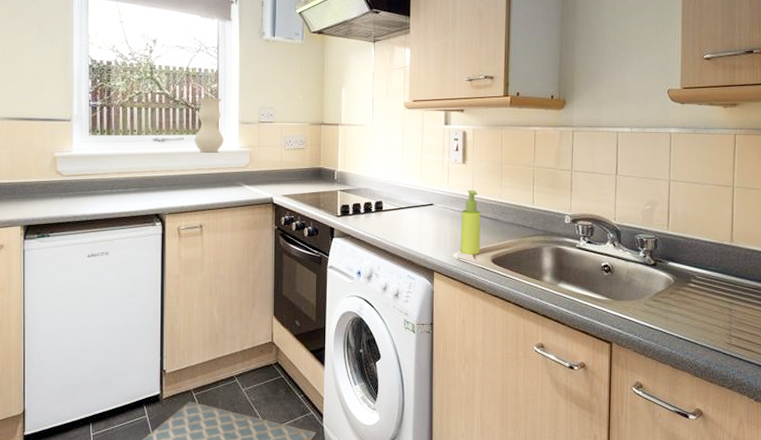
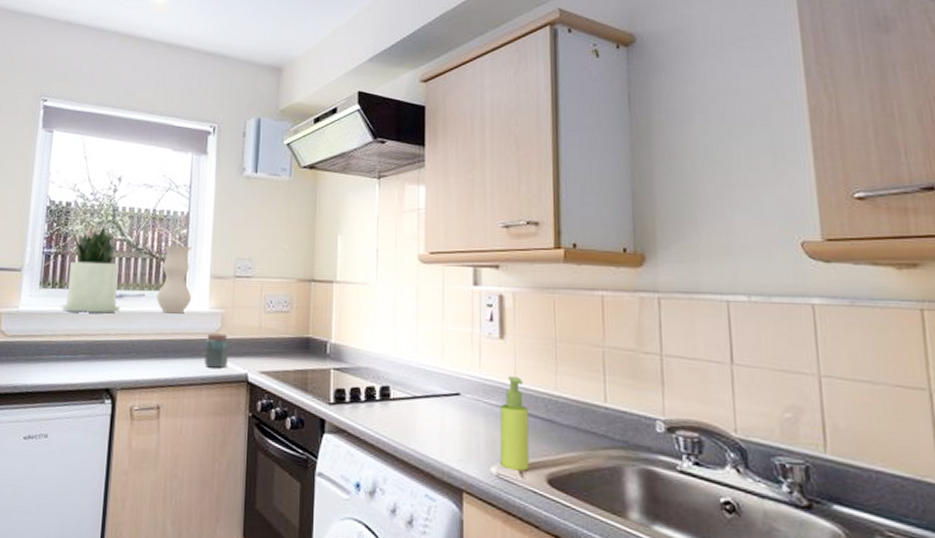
planter: none [110,81,164,154] -> present [61,226,121,314]
peanut butter: none [237,167,256,194] -> present [204,333,228,368]

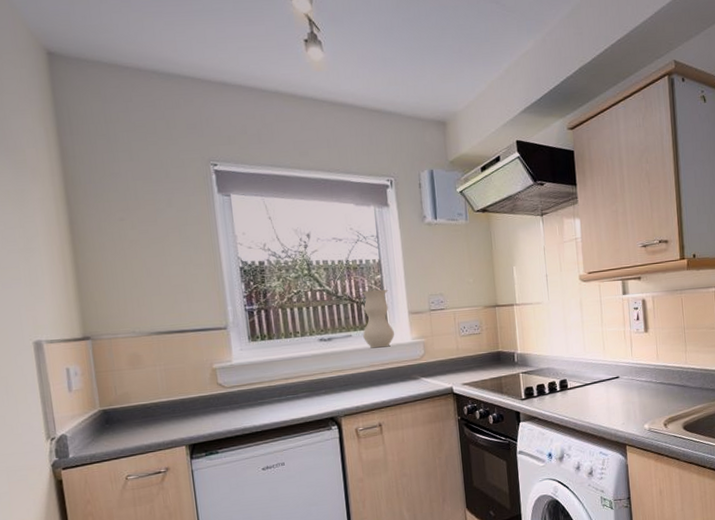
planter: present [61,226,121,314] -> none [269,279,331,359]
peanut butter: present [204,333,228,368] -> none [412,358,434,387]
soap dispenser: present [500,377,530,471] -> none [648,358,671,425]

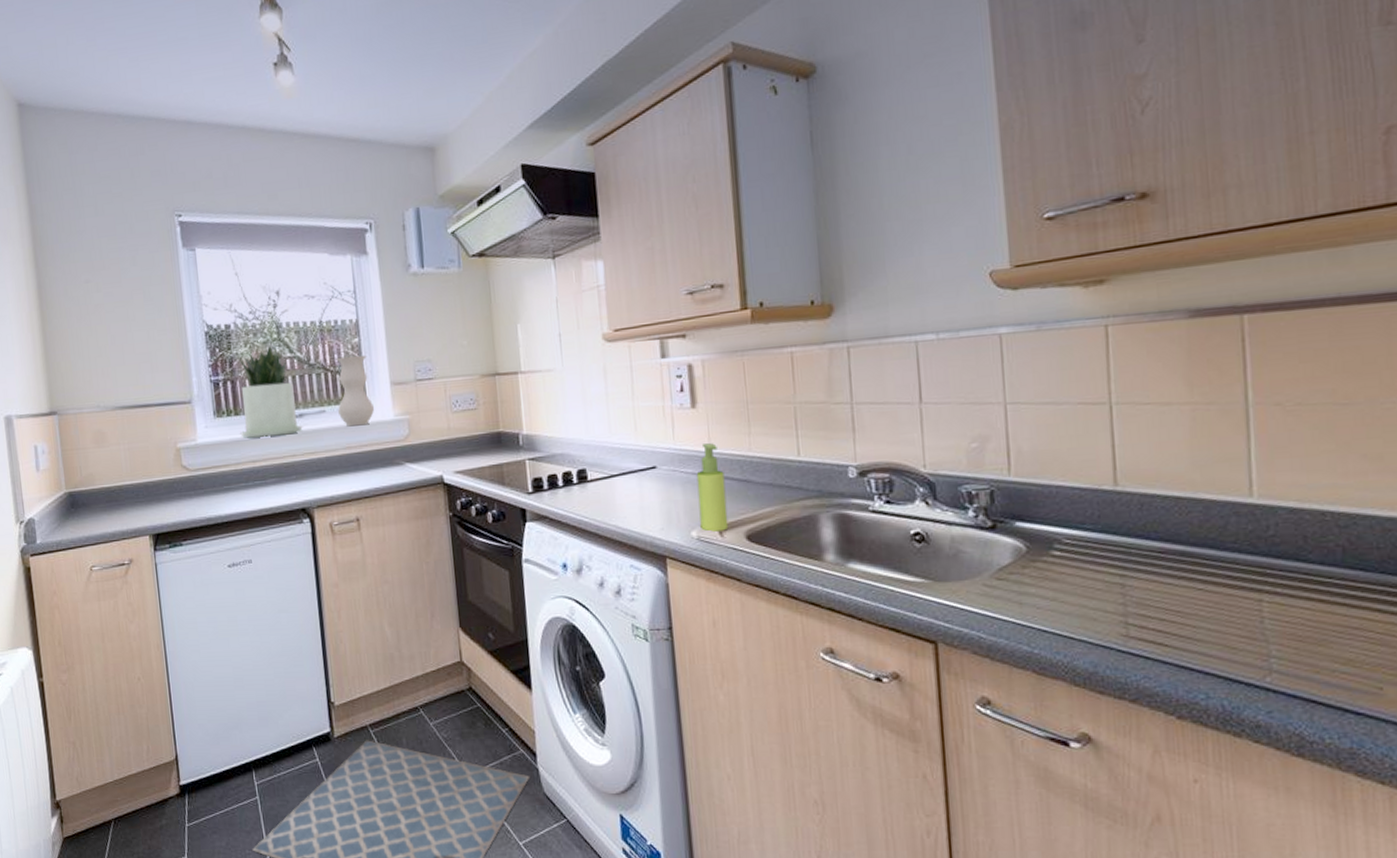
planter: none [269,279,331,359] -> present [236,345,303,438]
soap dispenser: none [648,358,671,425] -> present [696,443,729,532]

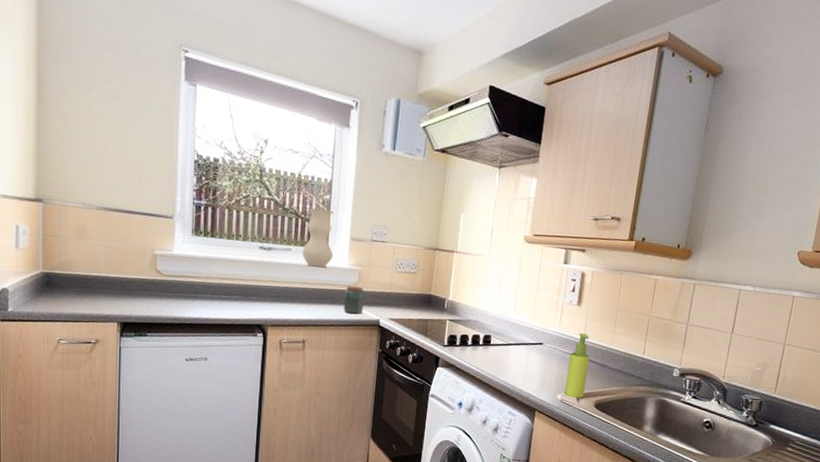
planter: present [236,345,303,438] -> none [213,183,269,263]
peanut butter: none [395,439,421,475] -> present [343,286,364,314]

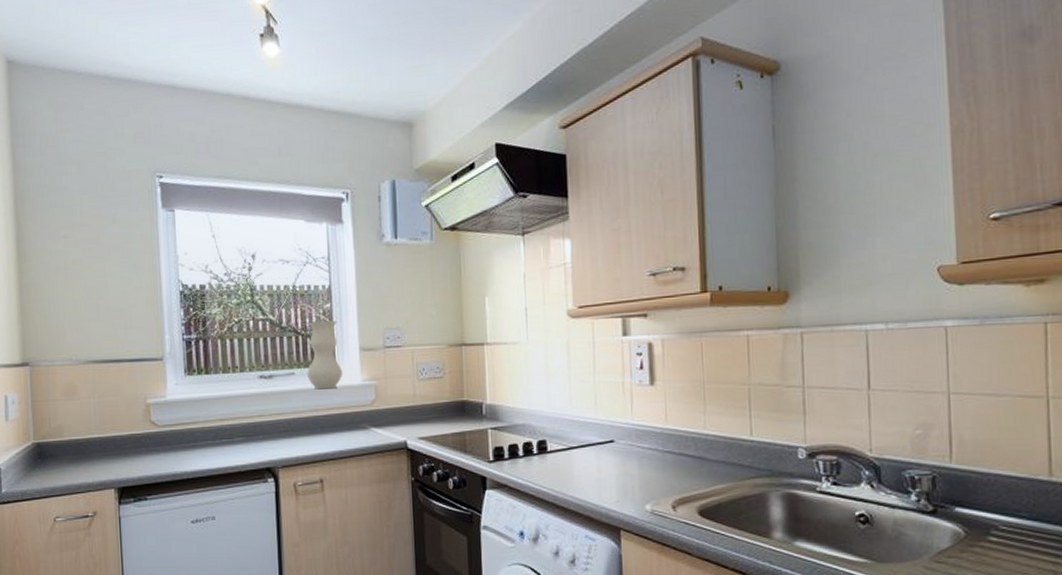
peanut butter: present [343,286,364,314] -> none [361,405,386,438]
soap dispenser: present [565,333,590,398] -> none [652,420,682,506]

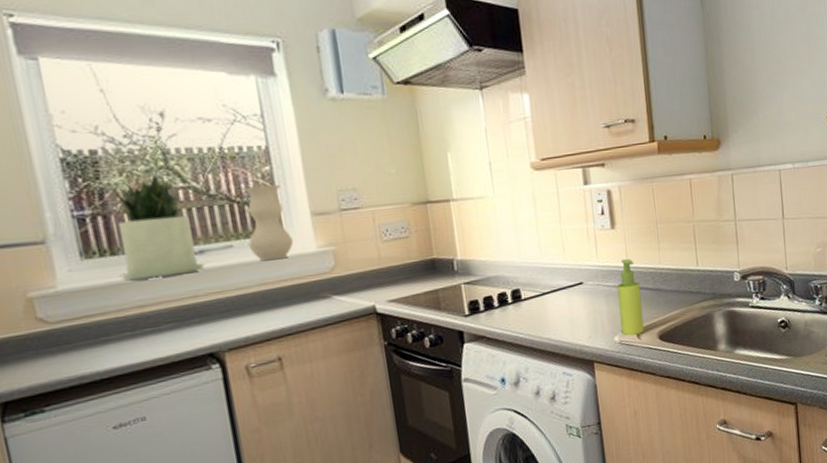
planter: none [209,306,271,397] -> present [108,173,205,281]
soap dispenser: none [652,420,682,506] -> present [617,259,645,336]

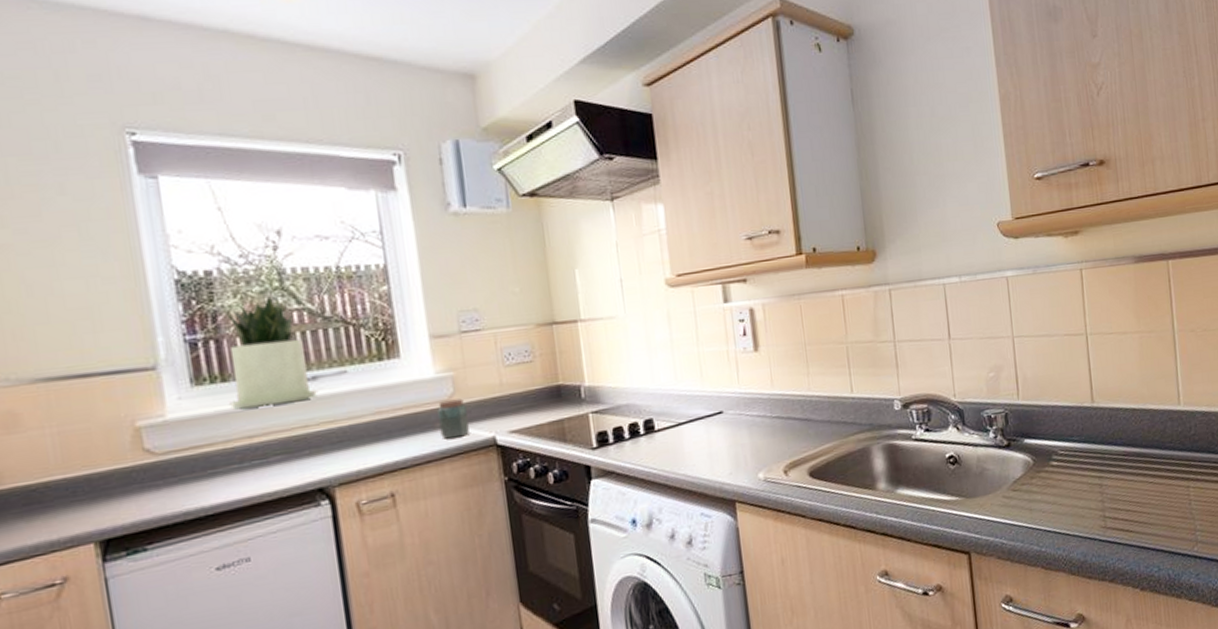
vase: present [243,184,293,262] -> none [359,305,410,389]
peanut butter: none [320,271,351,308] -> present [437,398,469,439]
soap dispenser: present [617,259,645,336] -> none [761,385,793,472]

